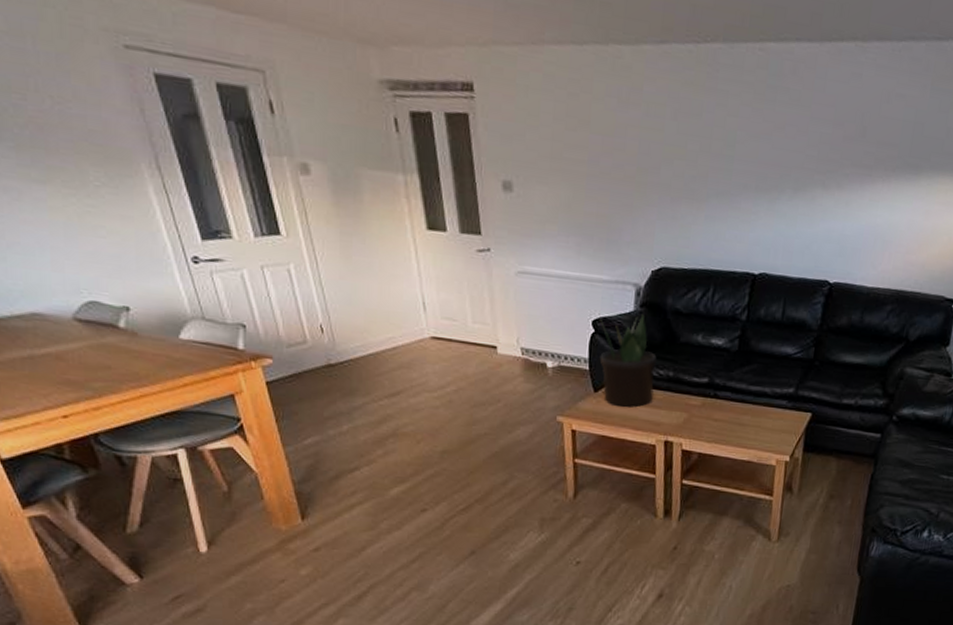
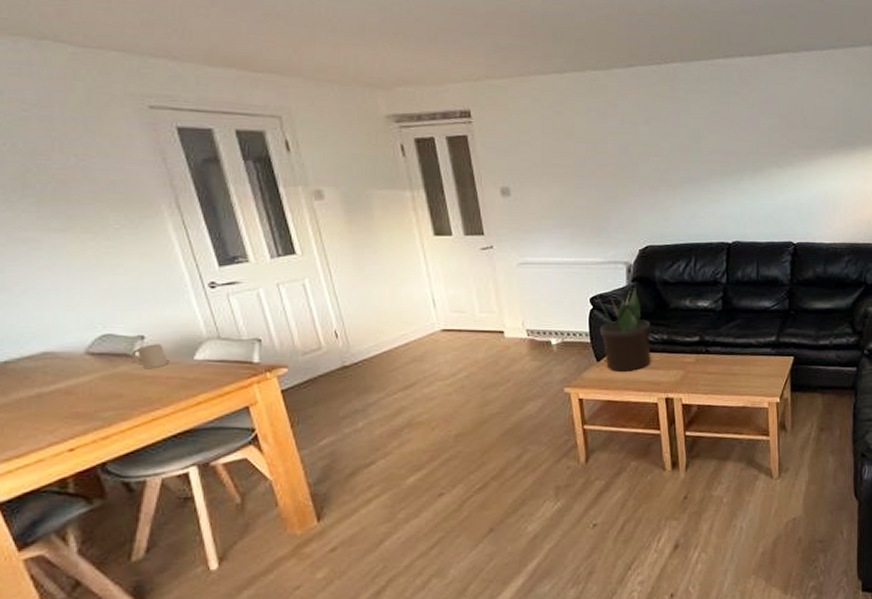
mug: none [117,317,153,344] -> present [130,344,168,369]

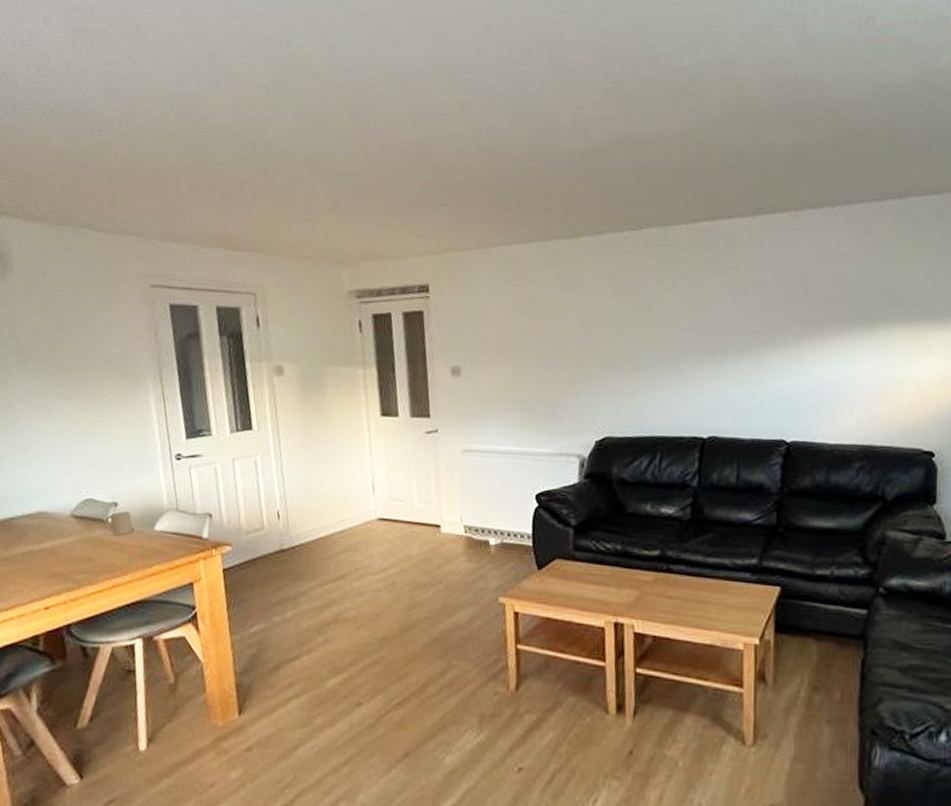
planter: present [595,288,651,372] -> none [542,485,603,586]

